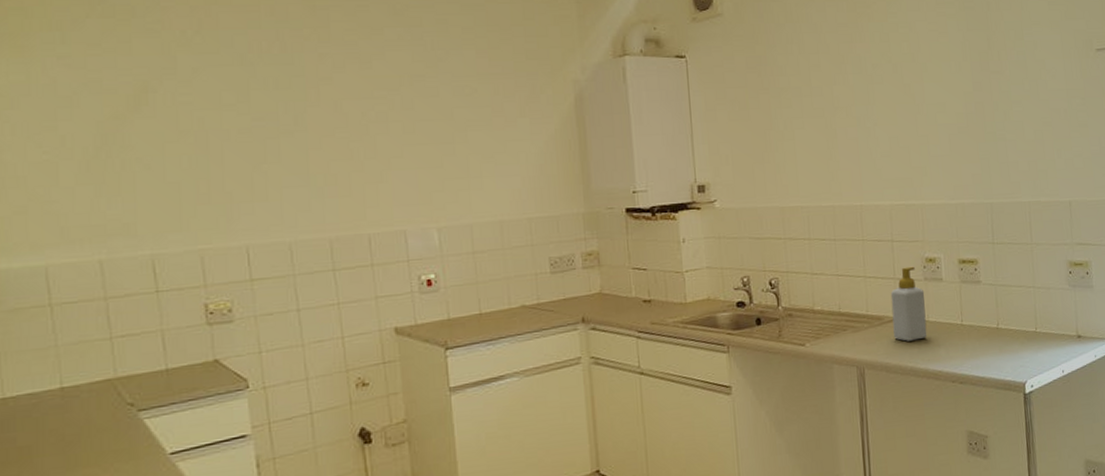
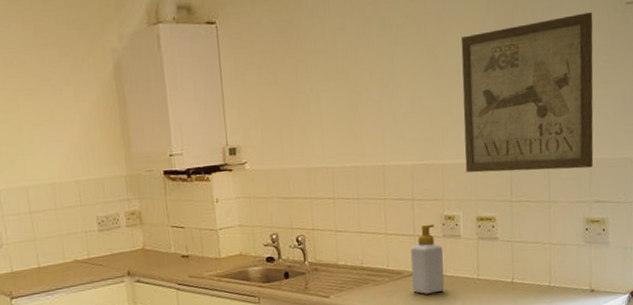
wall art: none [937,57,1073,214] -> present [461,12,594,173]

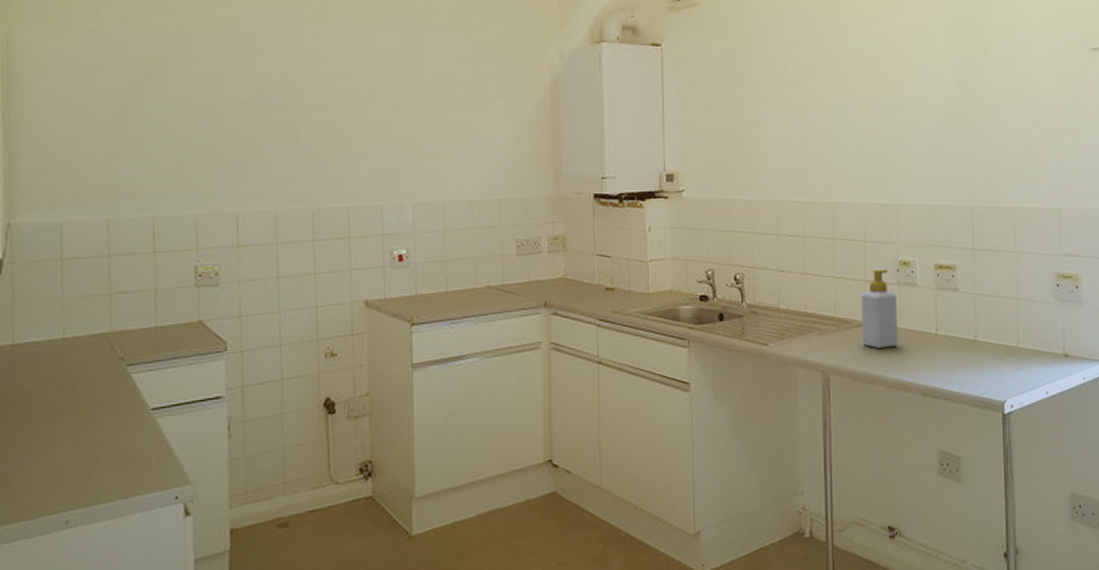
wall art: present [461,12,594,173] -> none [918,55,1063,218]

